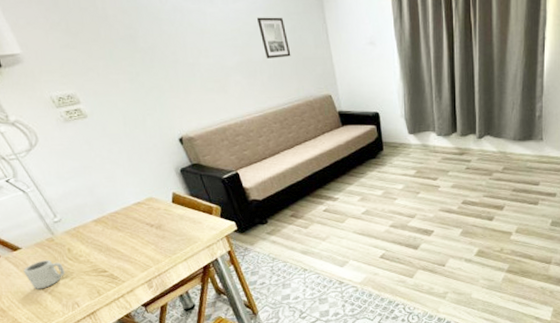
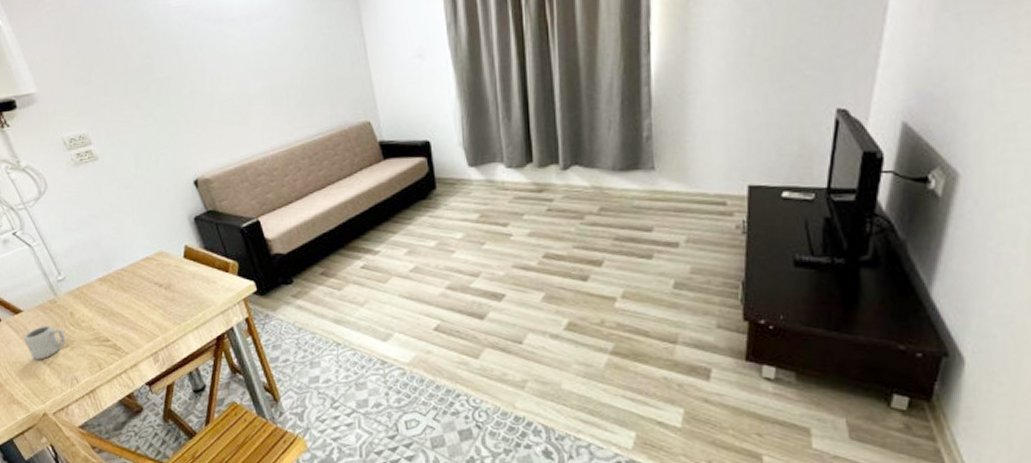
wall art: present [257,17,291,59] -> none [284,33,323,82]

